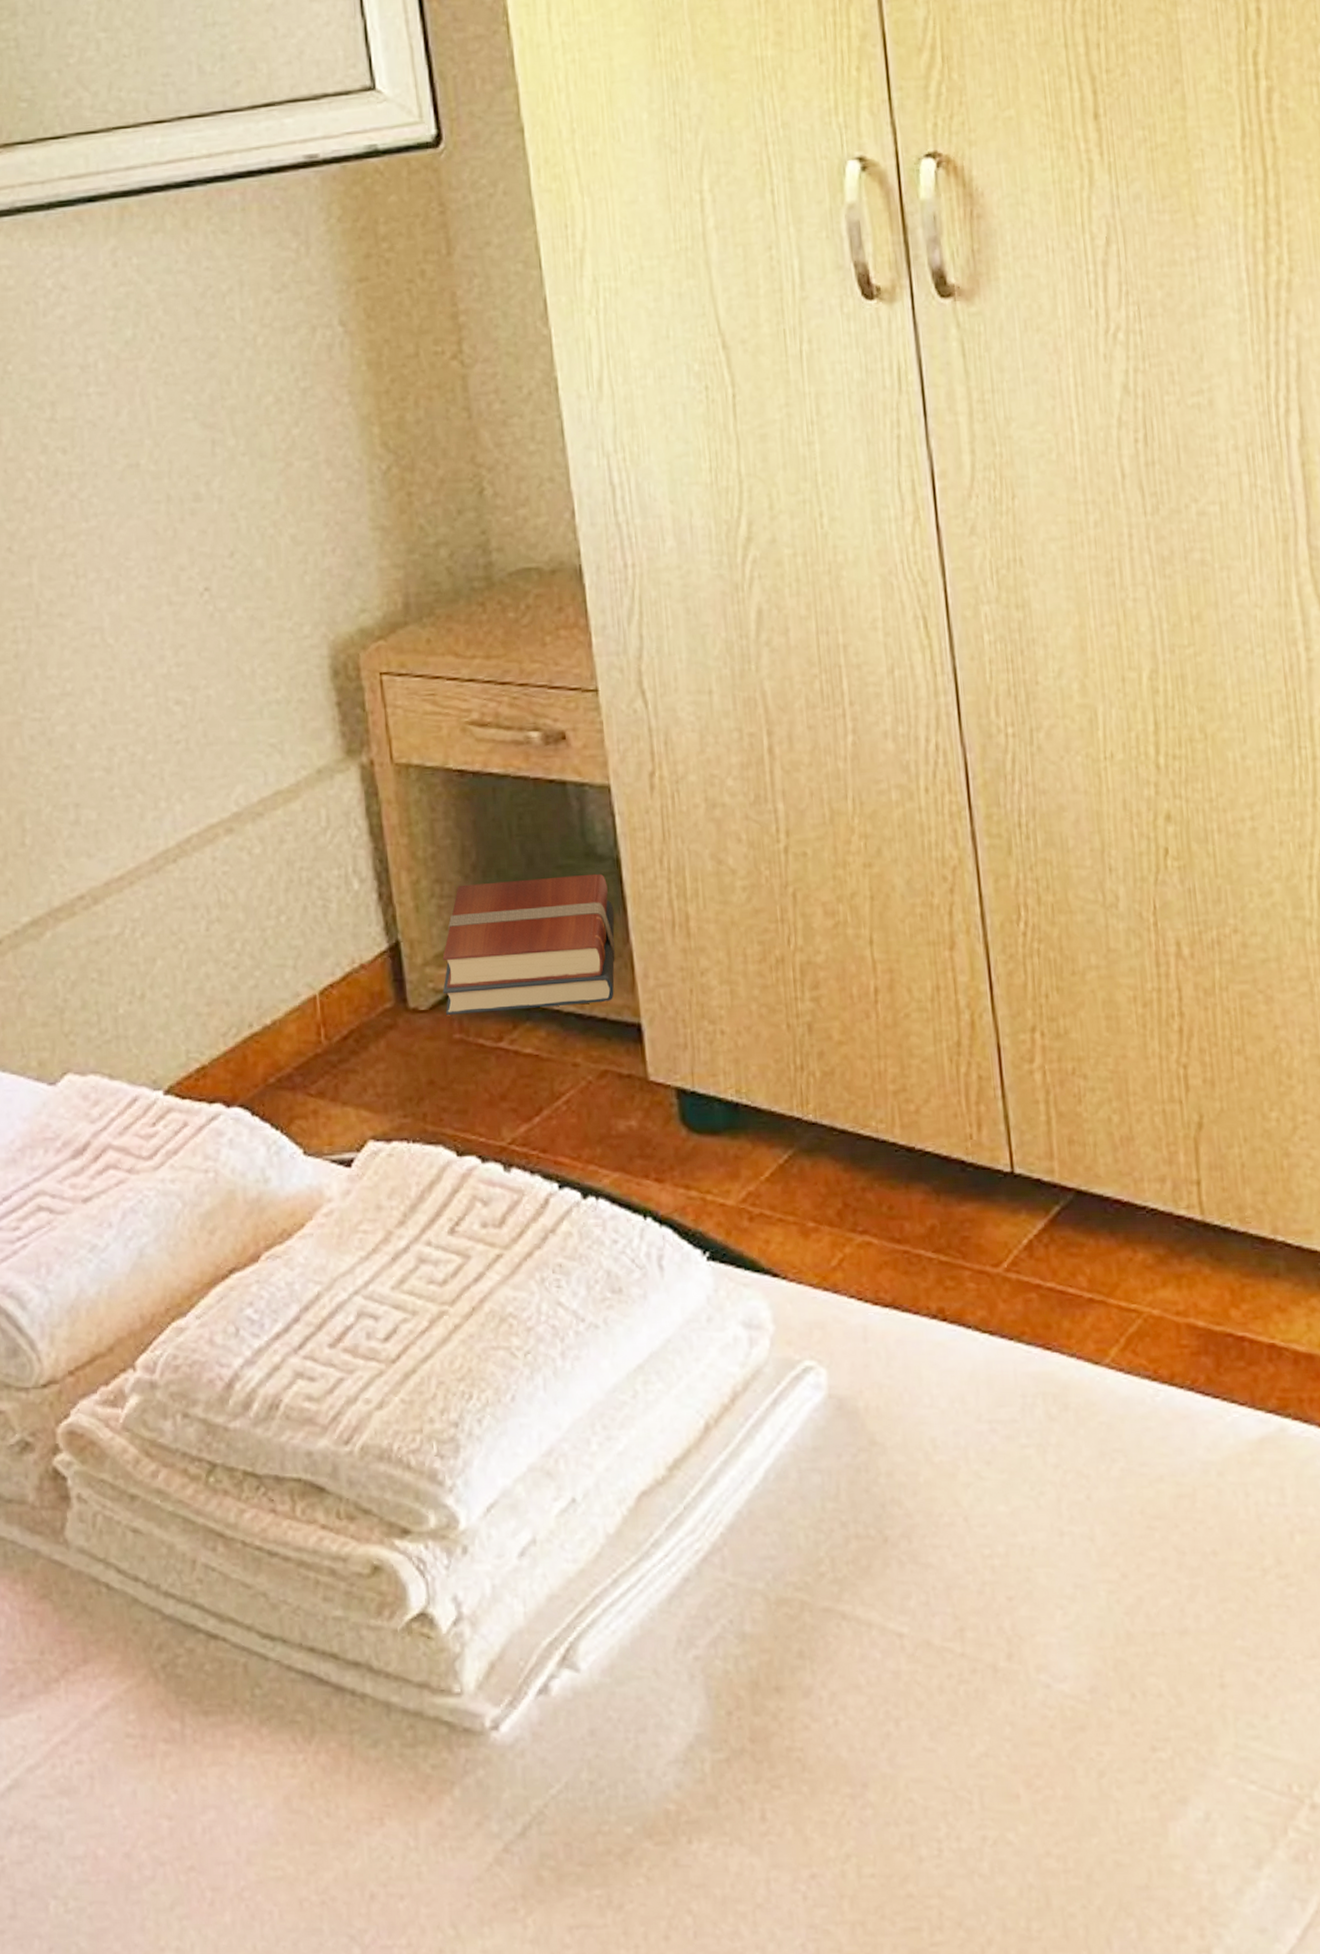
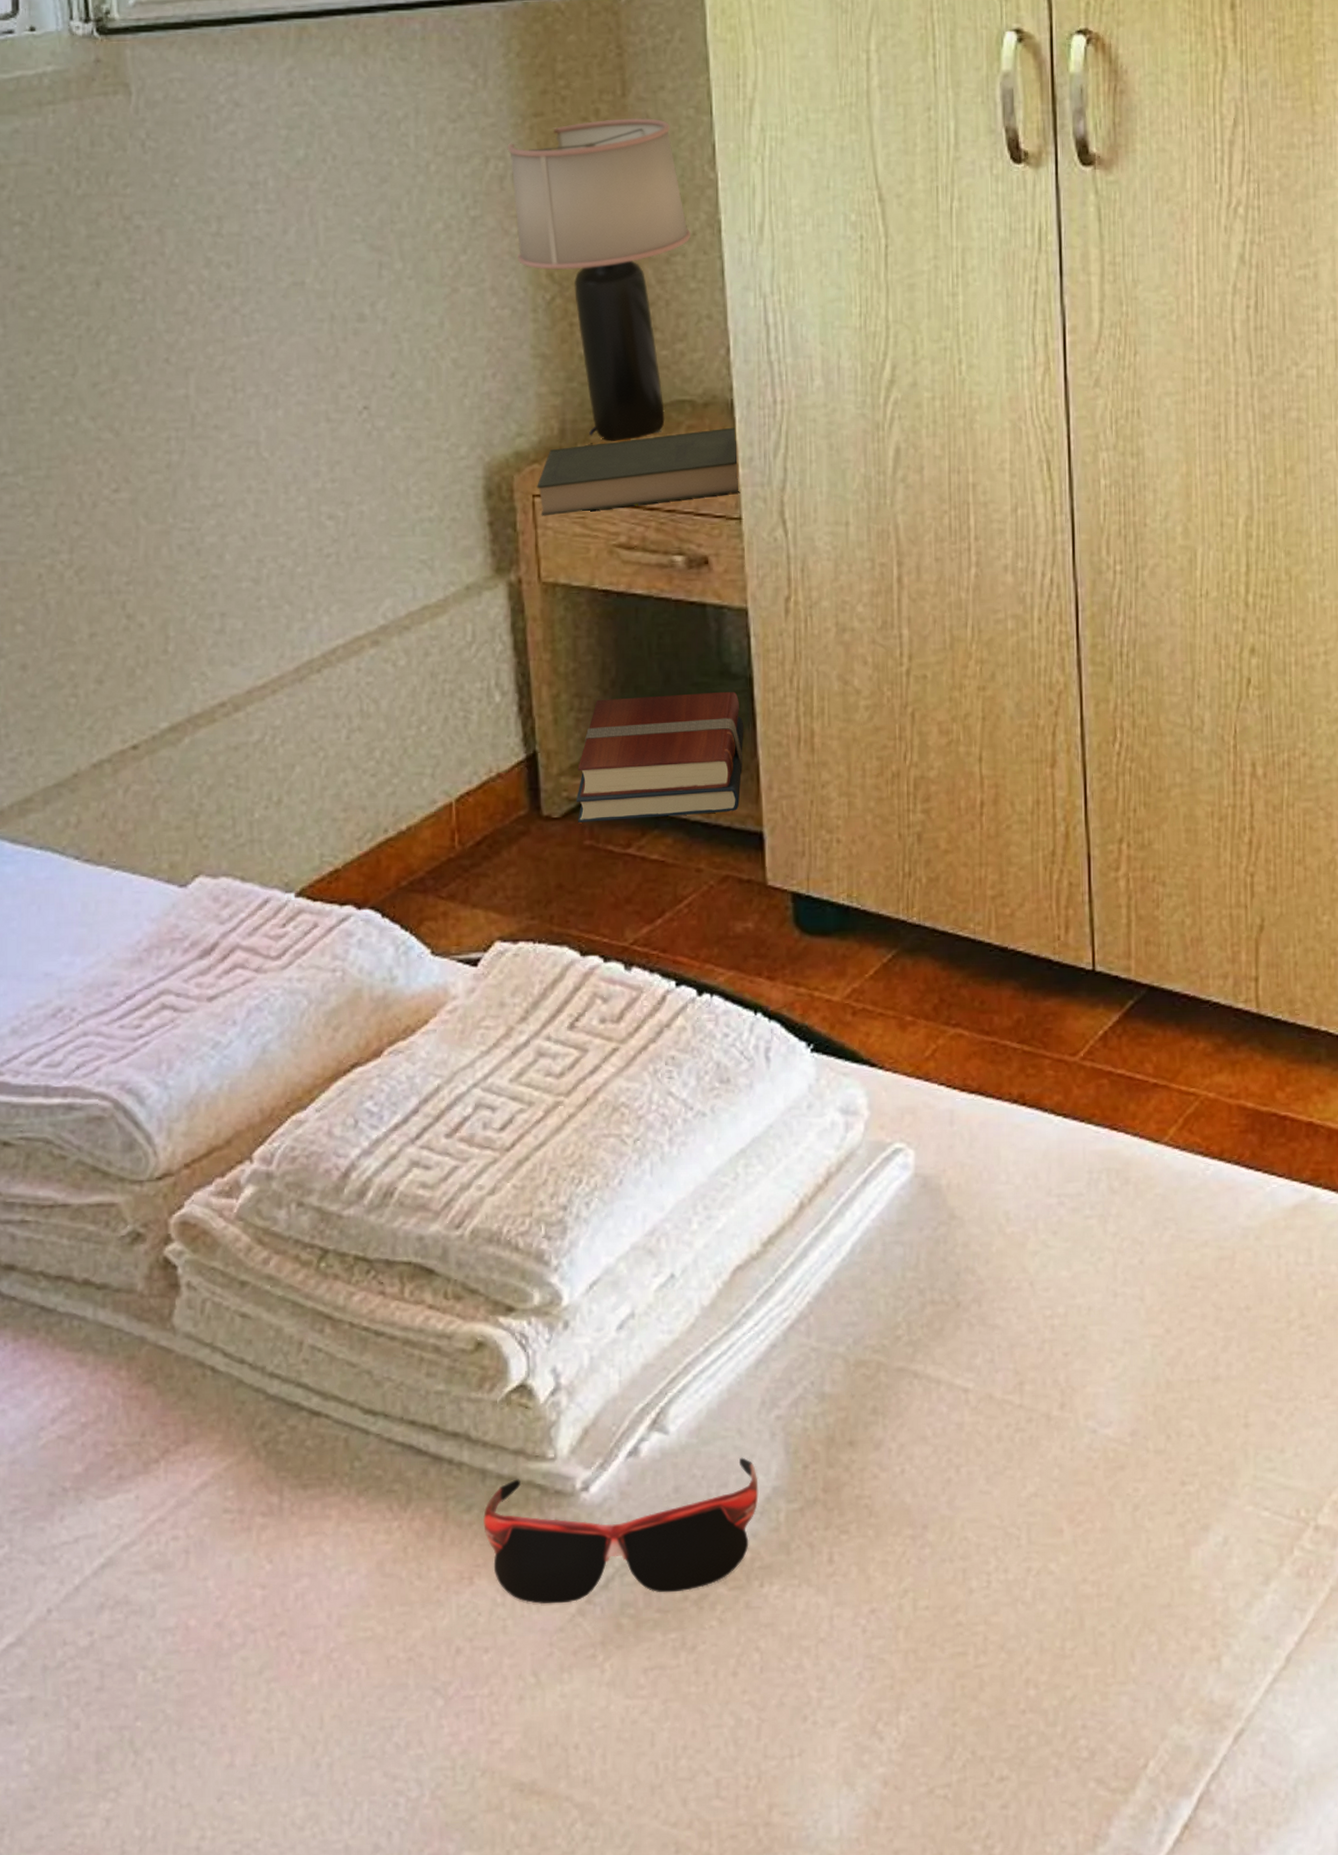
table lamp: none [333,276,528,613] -> present [507,118,692,440]
book: none [383,594,596,695] -> present [537,427,741,516]
sunglasses: none [389,1700,681,1851] -> present [482,1457,759,1604]

